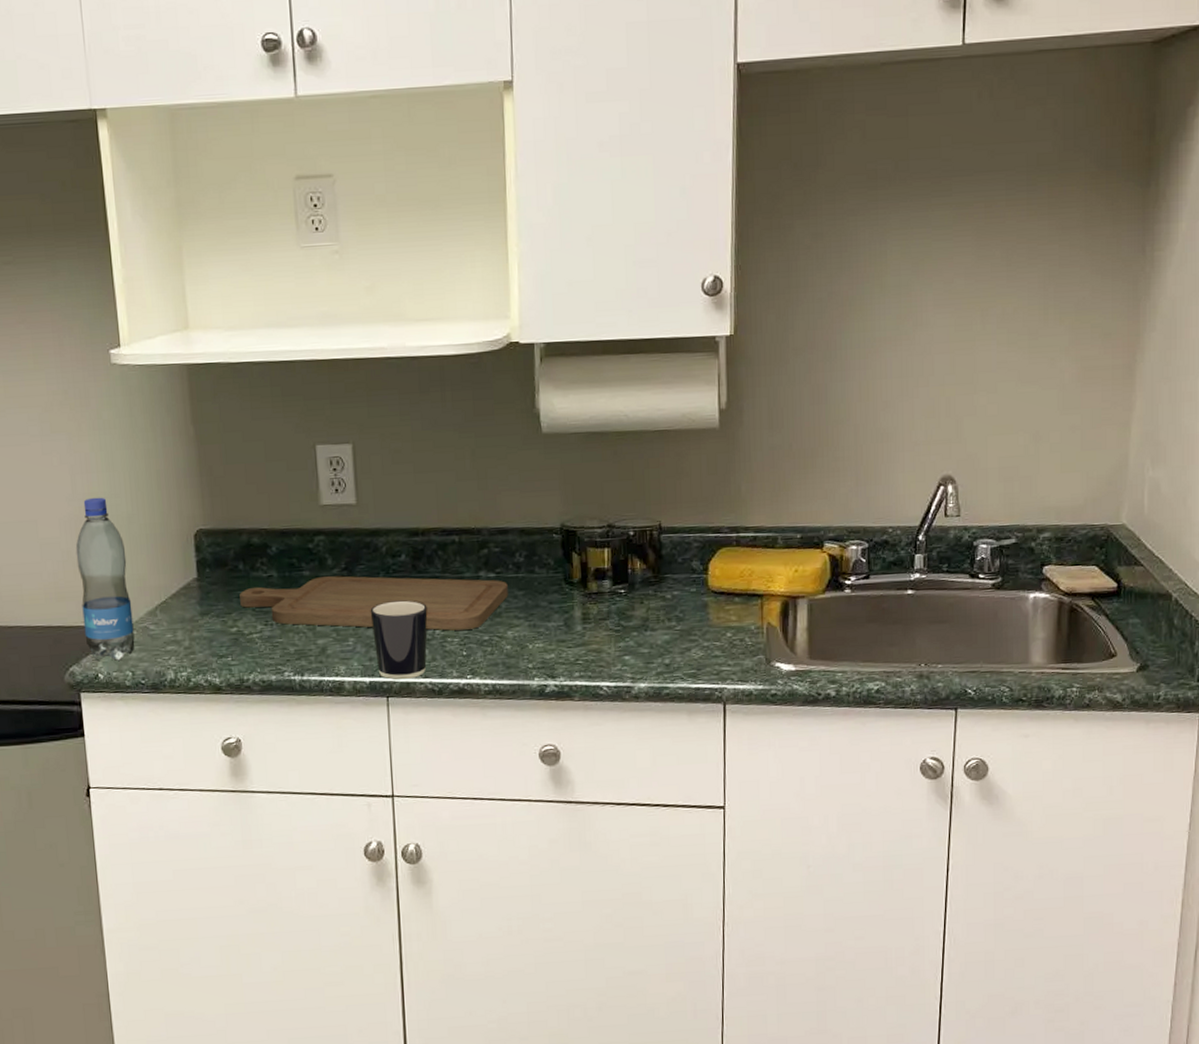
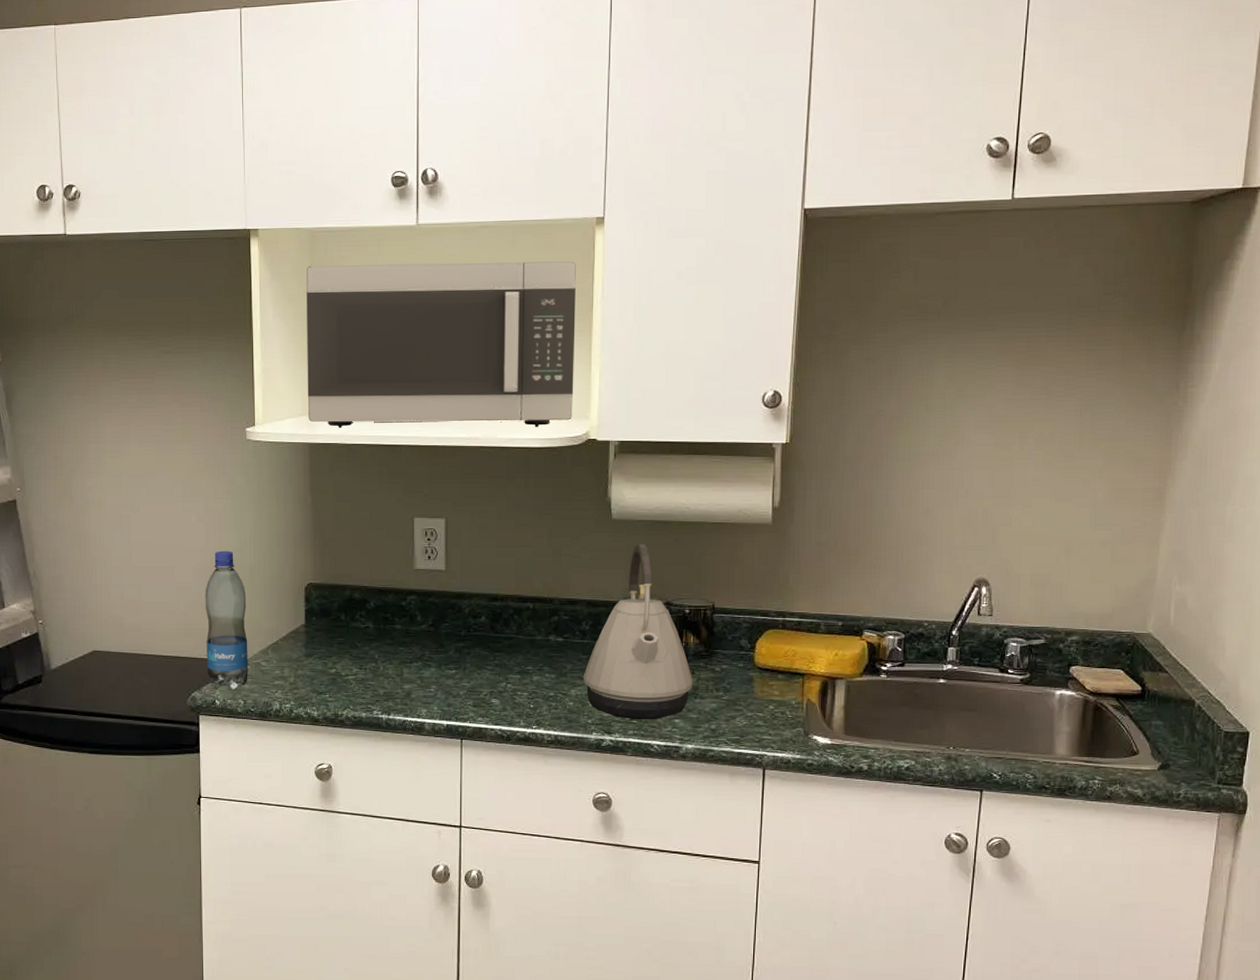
microwave oven: none [168,134,491,344] -> present [306,261,576,428]
chopping board: present [239,576,508,631] -> none [340,631,574,687]
mug: present [370,600,428,680] -> none [451,656,501,725]
kettle: none [520,459,643,660] -> present [583,543,693,720]

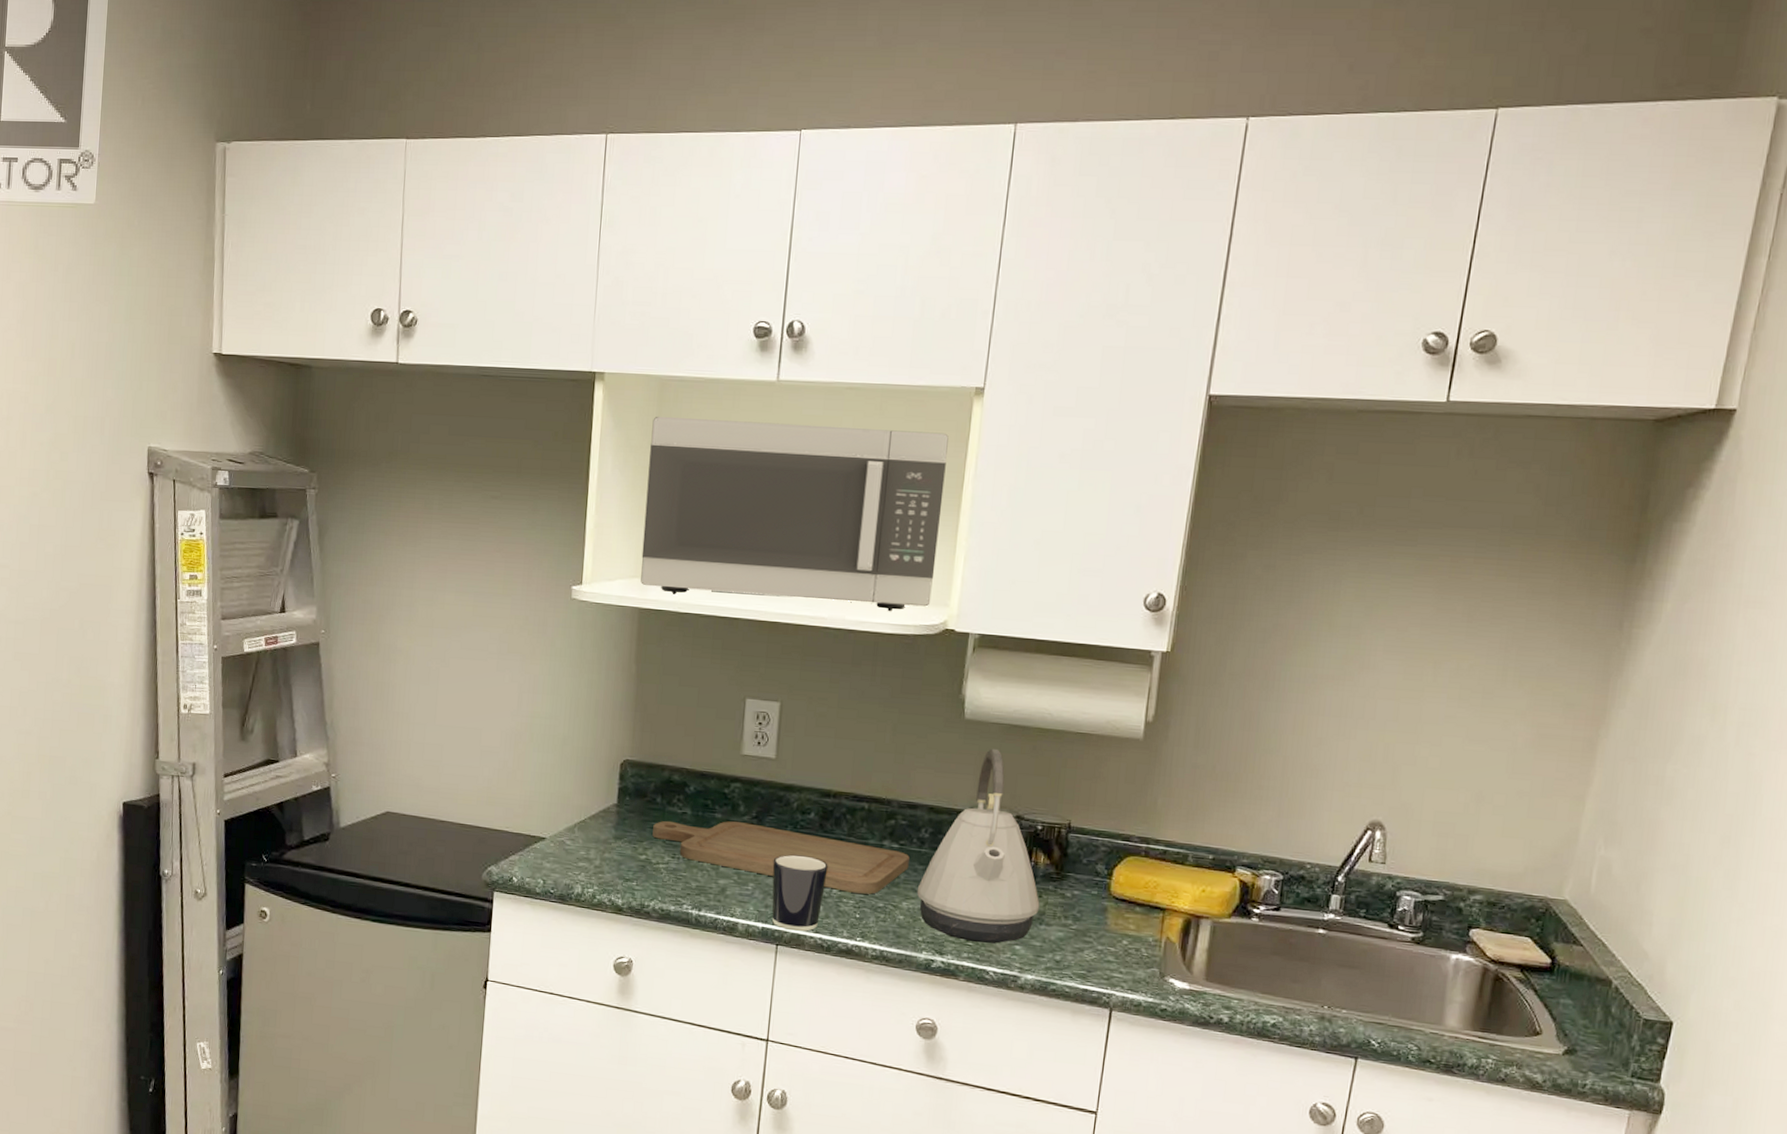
bottle: present [205,550,248,690] -> none [507,716,556,868]
chopping board: none [340,631,574,687] -> present [652,821,910,895]
mug: none [451,656,501,725] -> present [772,854,828,932]

